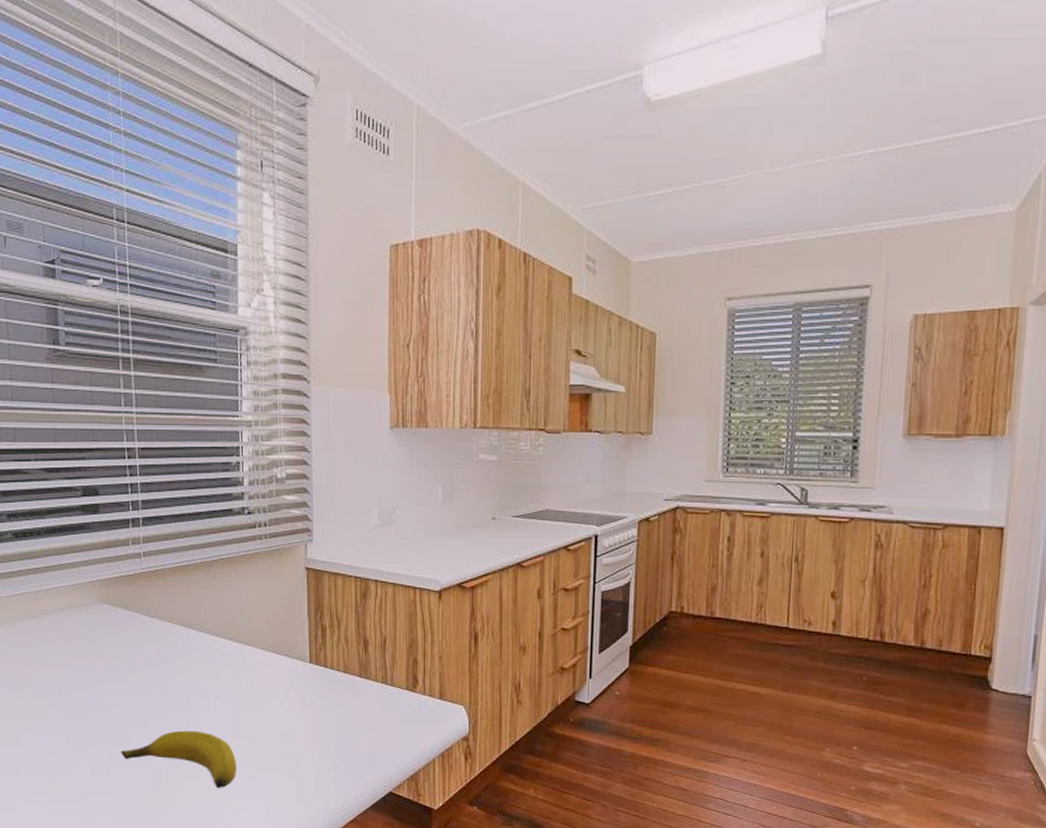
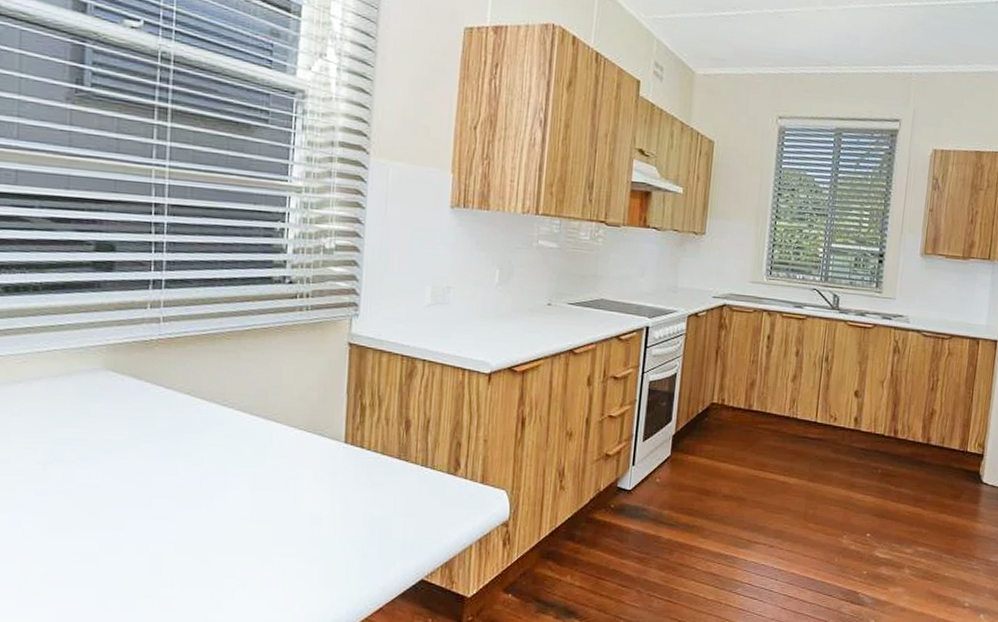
banana: present [121,730,236,789] -> none [113,513,252,578]

